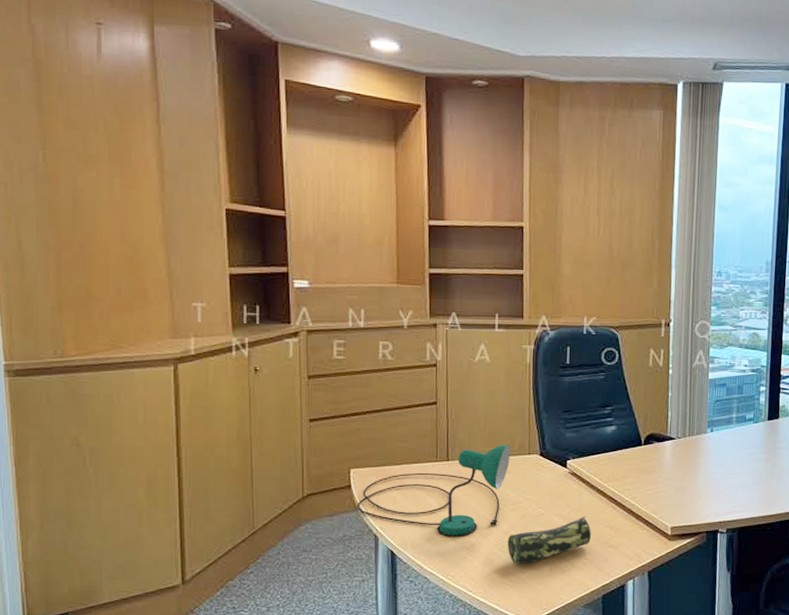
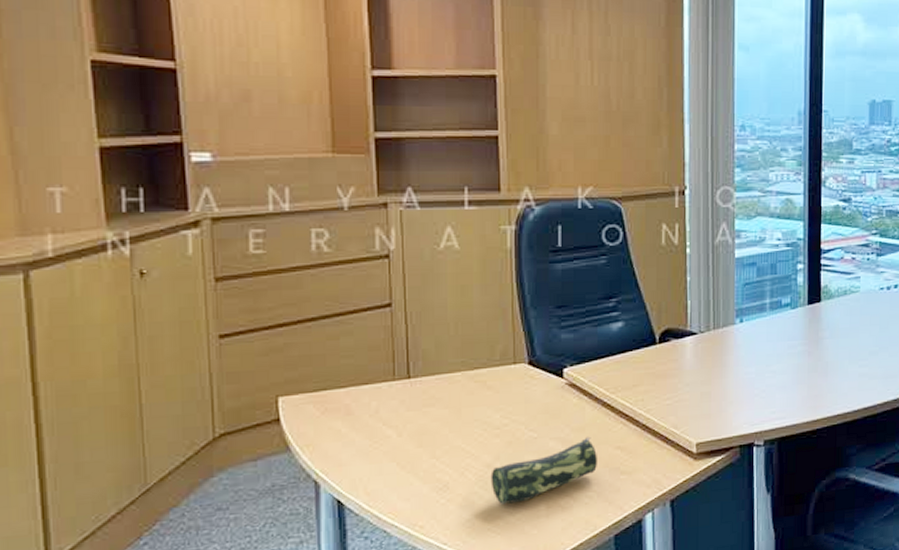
desk lamp: present [357,445,510,537] -> none [289,353,490,476]

